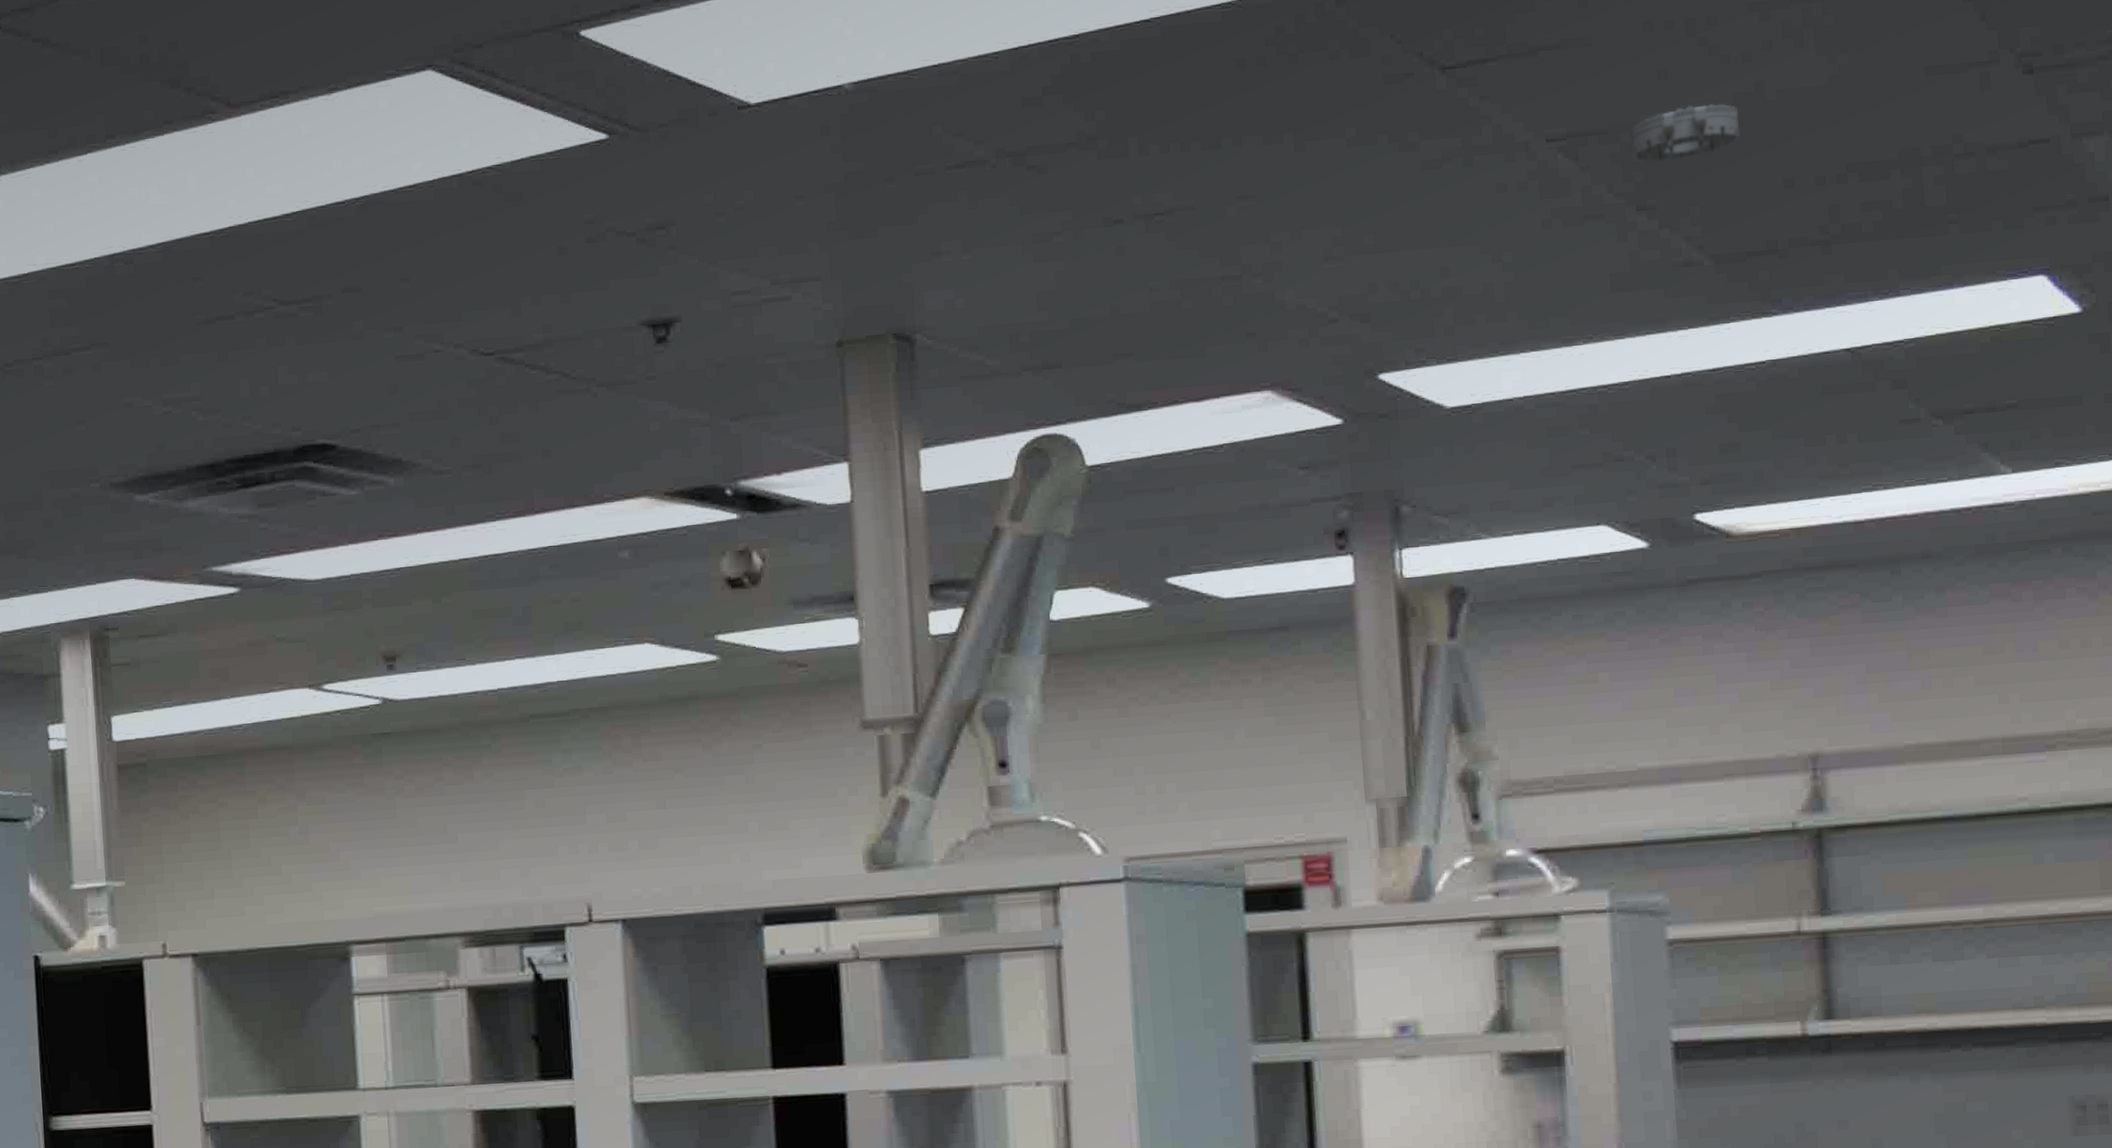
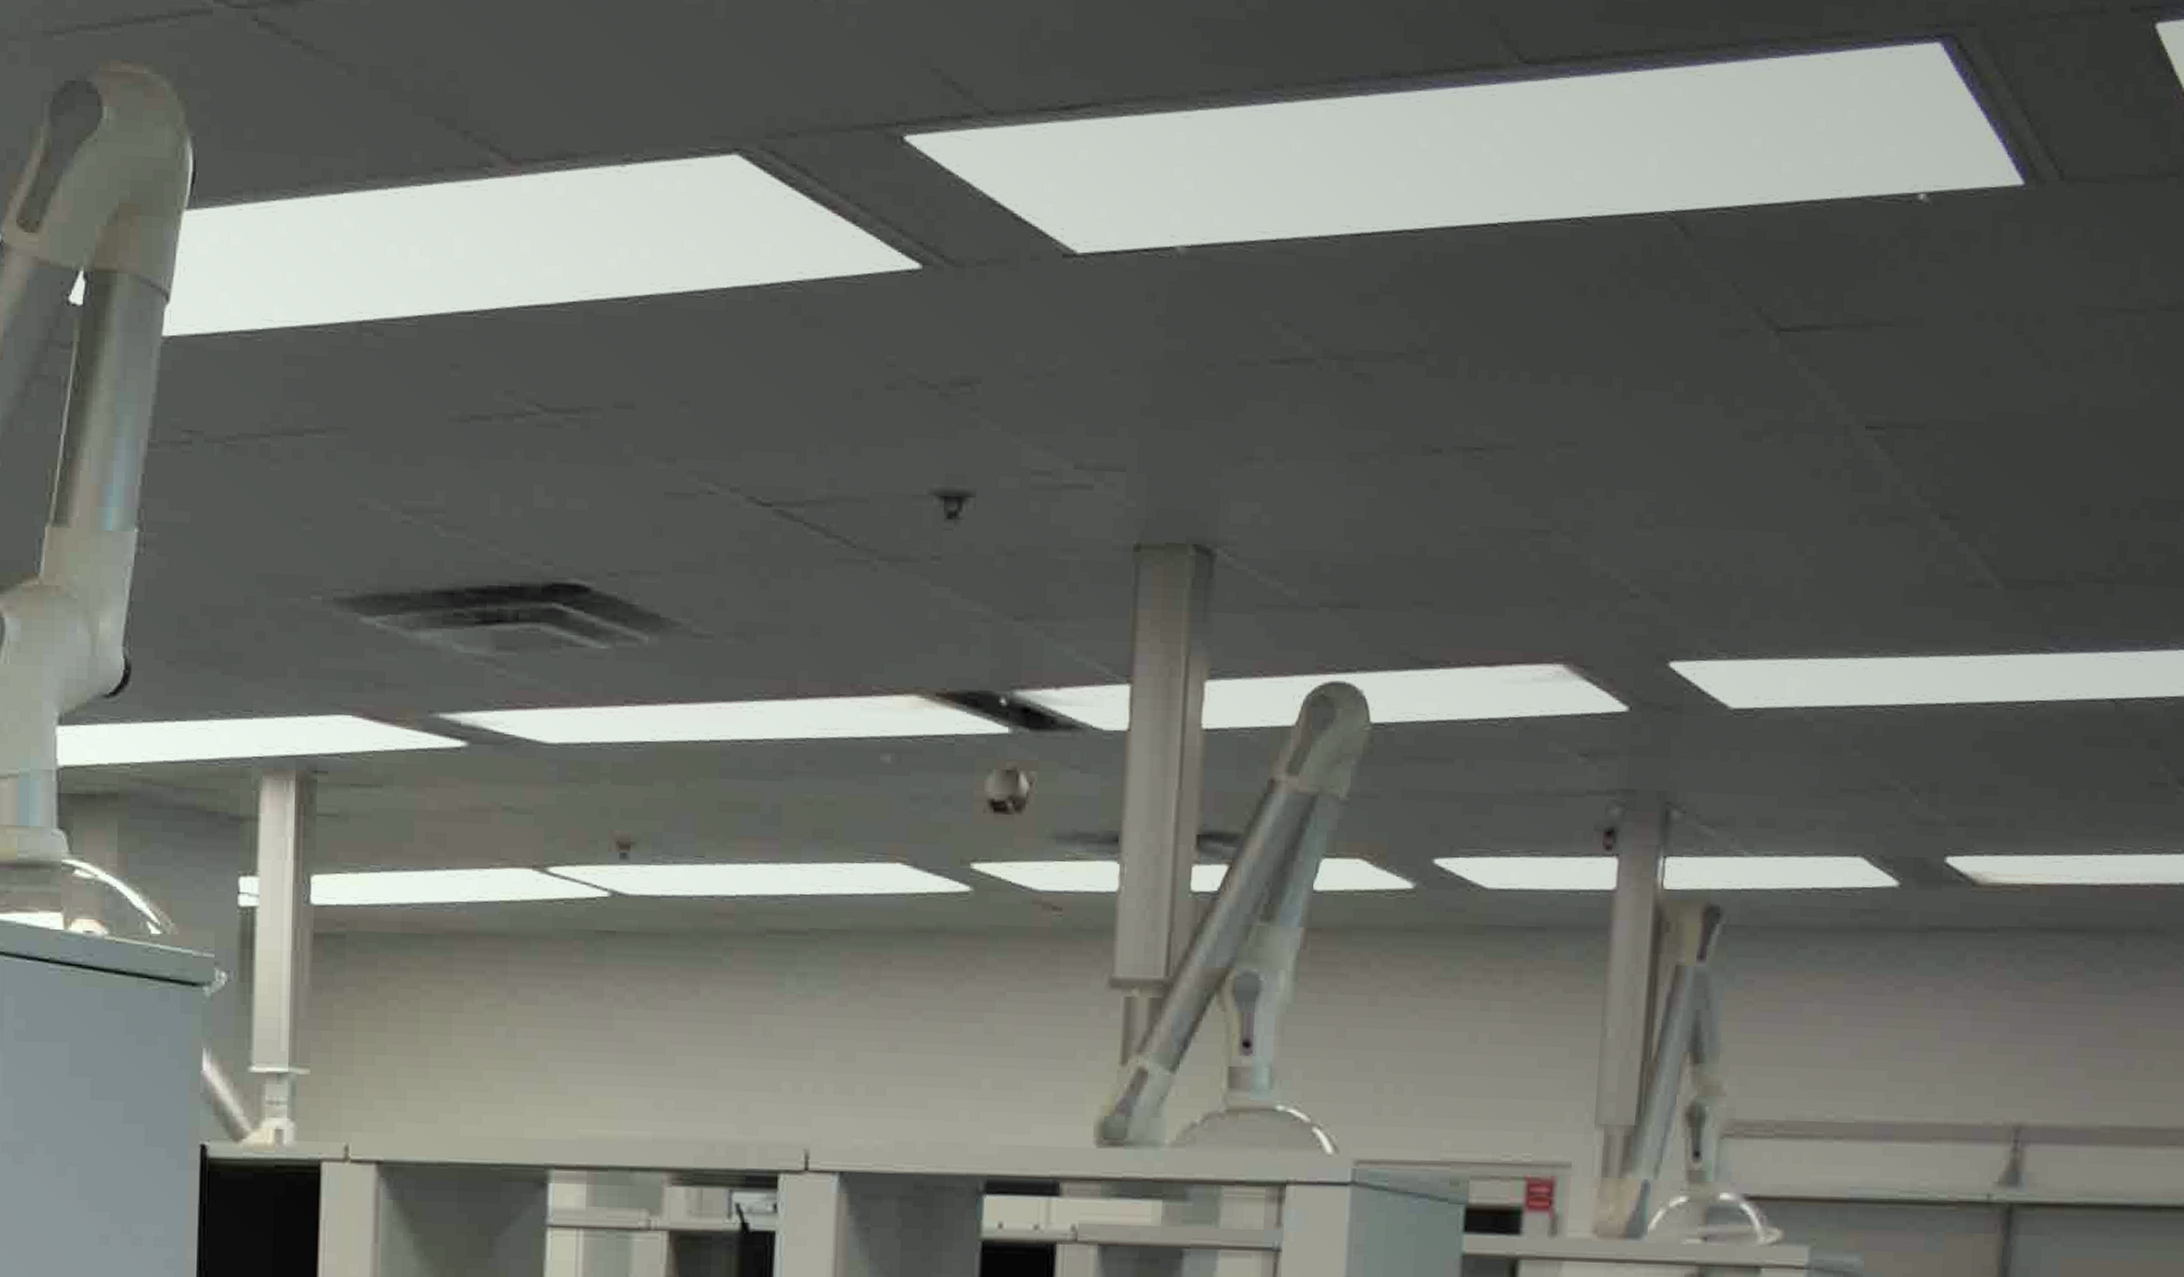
smoke detector: present [1631,103,1740,163] -> none [1945,409,2051,468]

